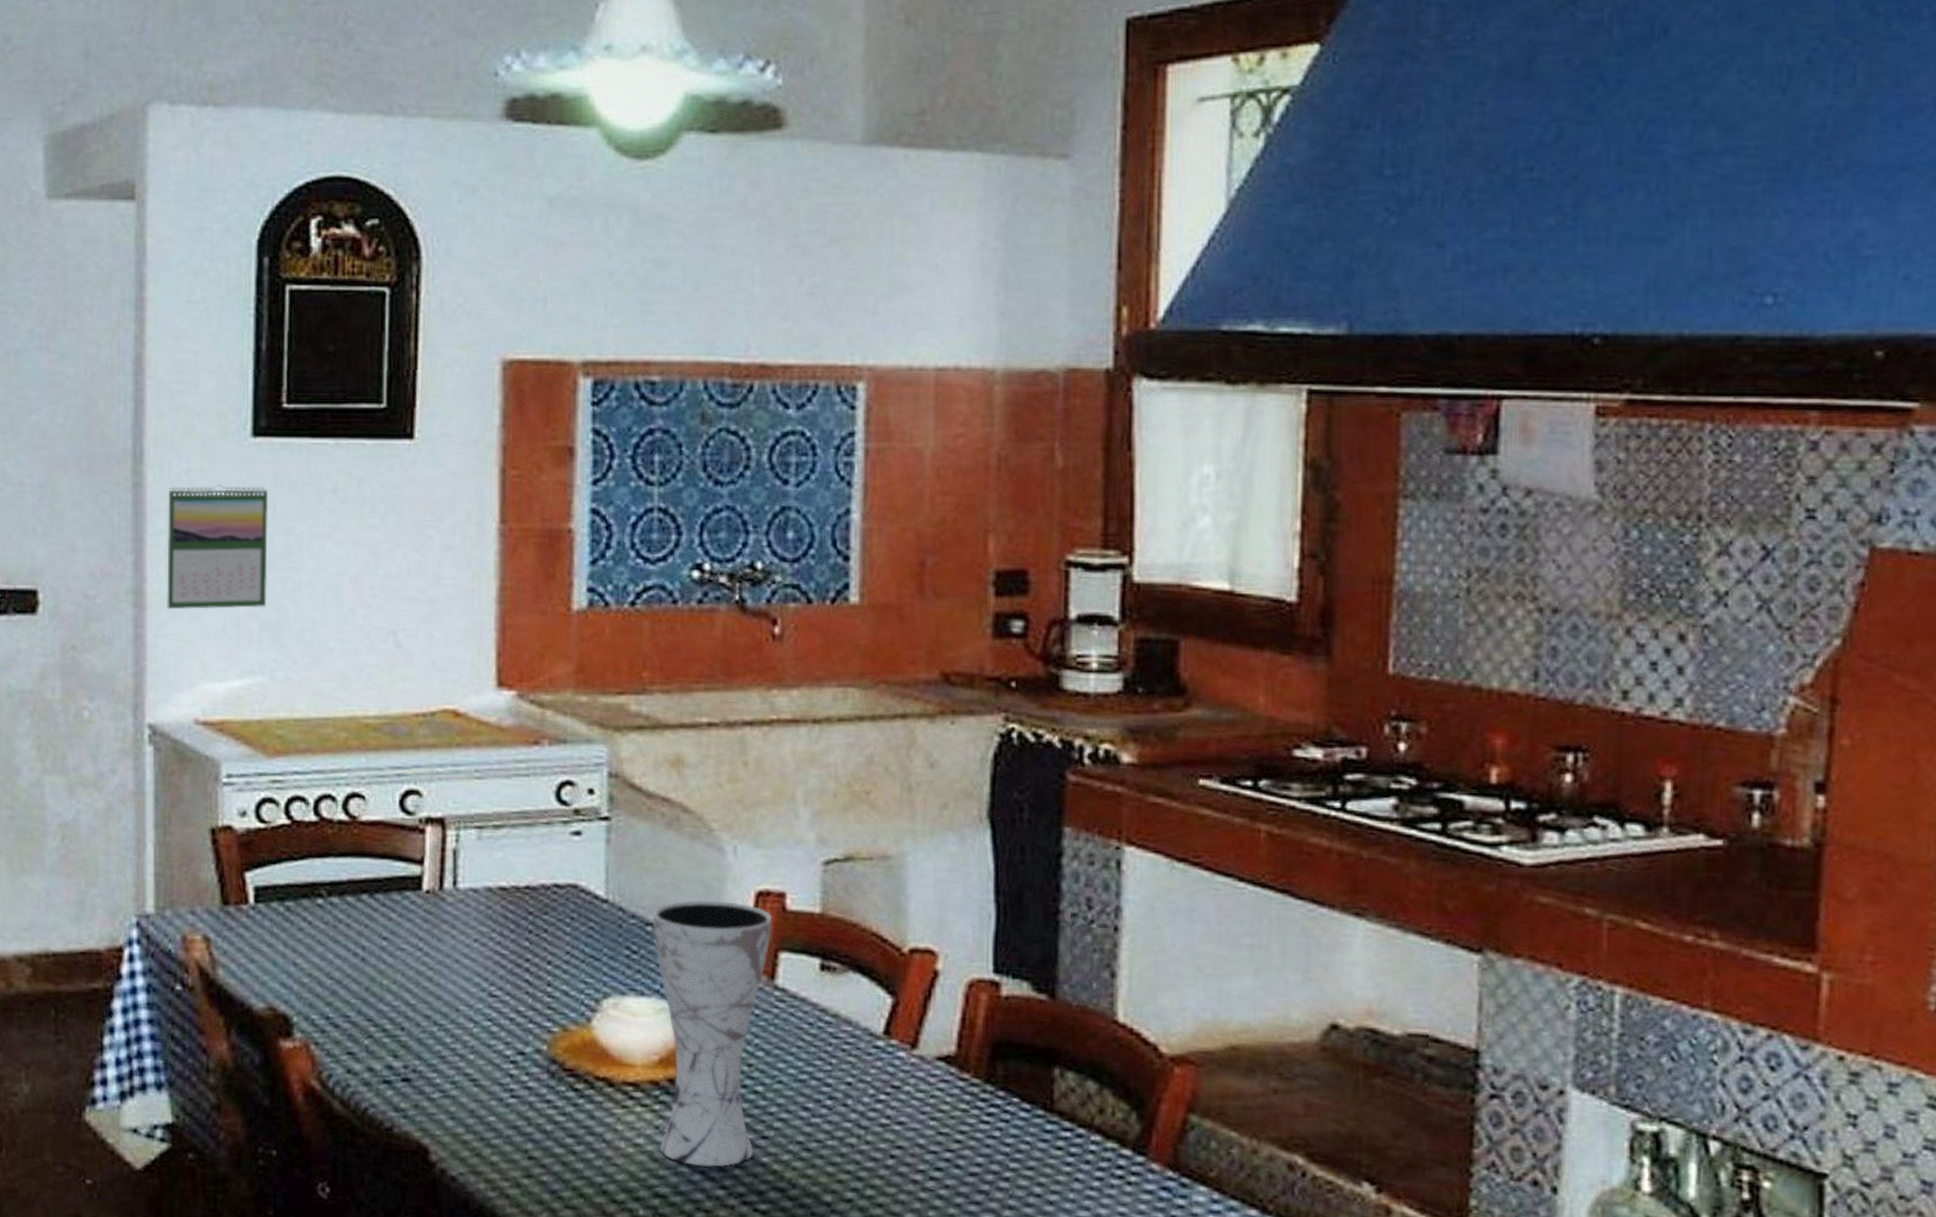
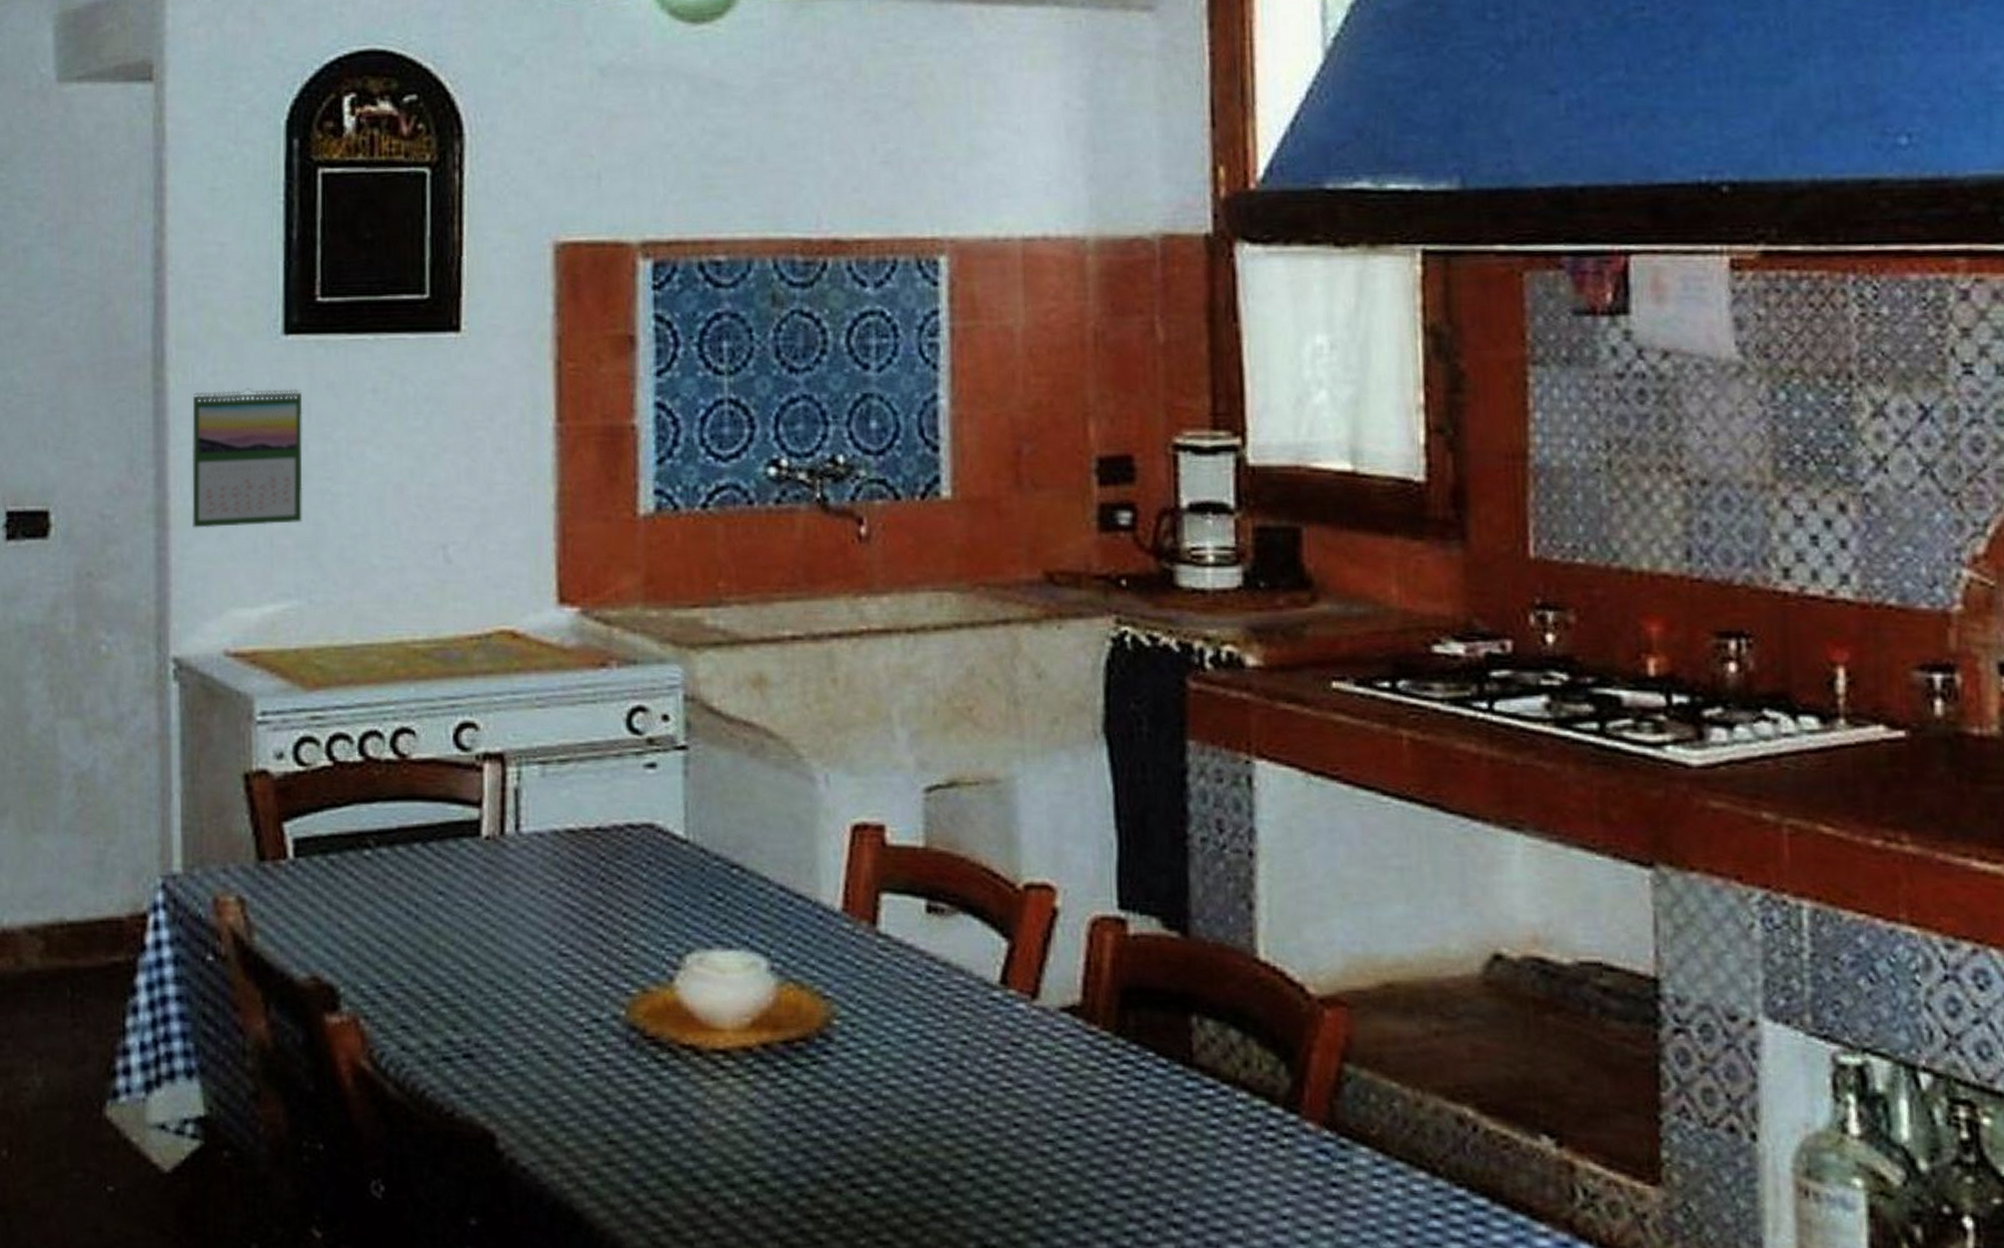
vase: present [652,900,772,1167] -> none [738,837,871,1145]

